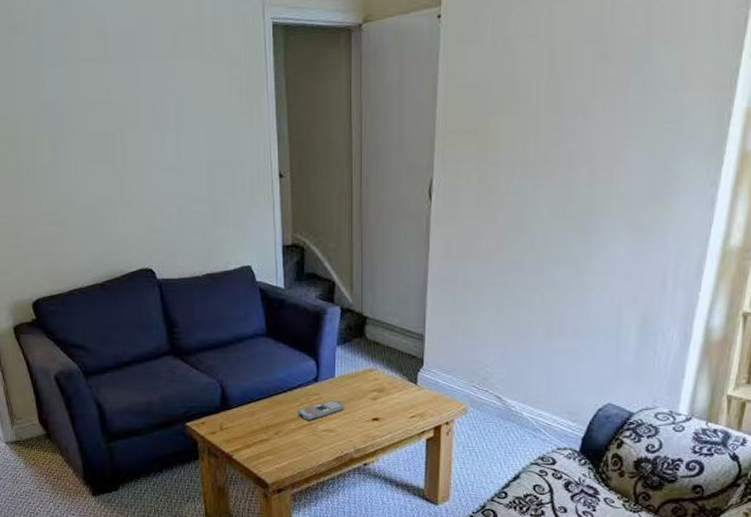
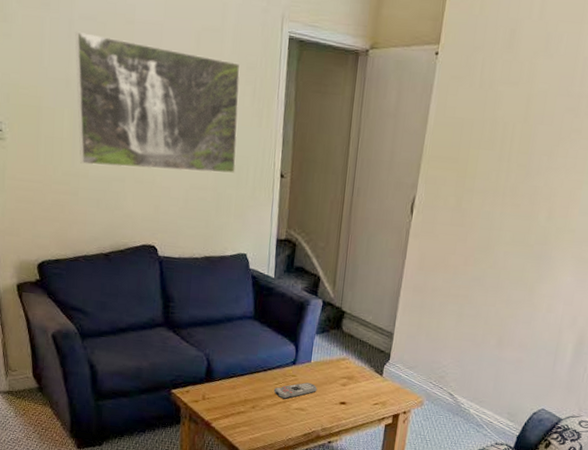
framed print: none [46,51,229,192] -> present [75,31,241,174]

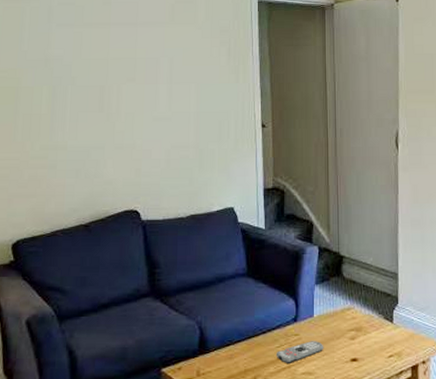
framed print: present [75,31,241,174] -> none [54,16,216,137]

